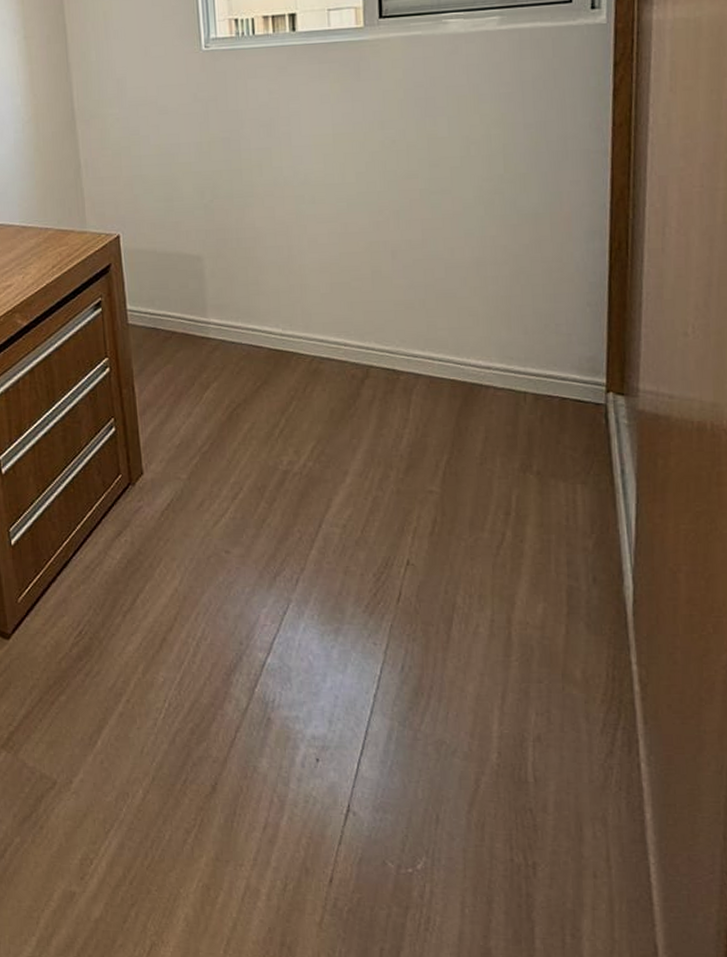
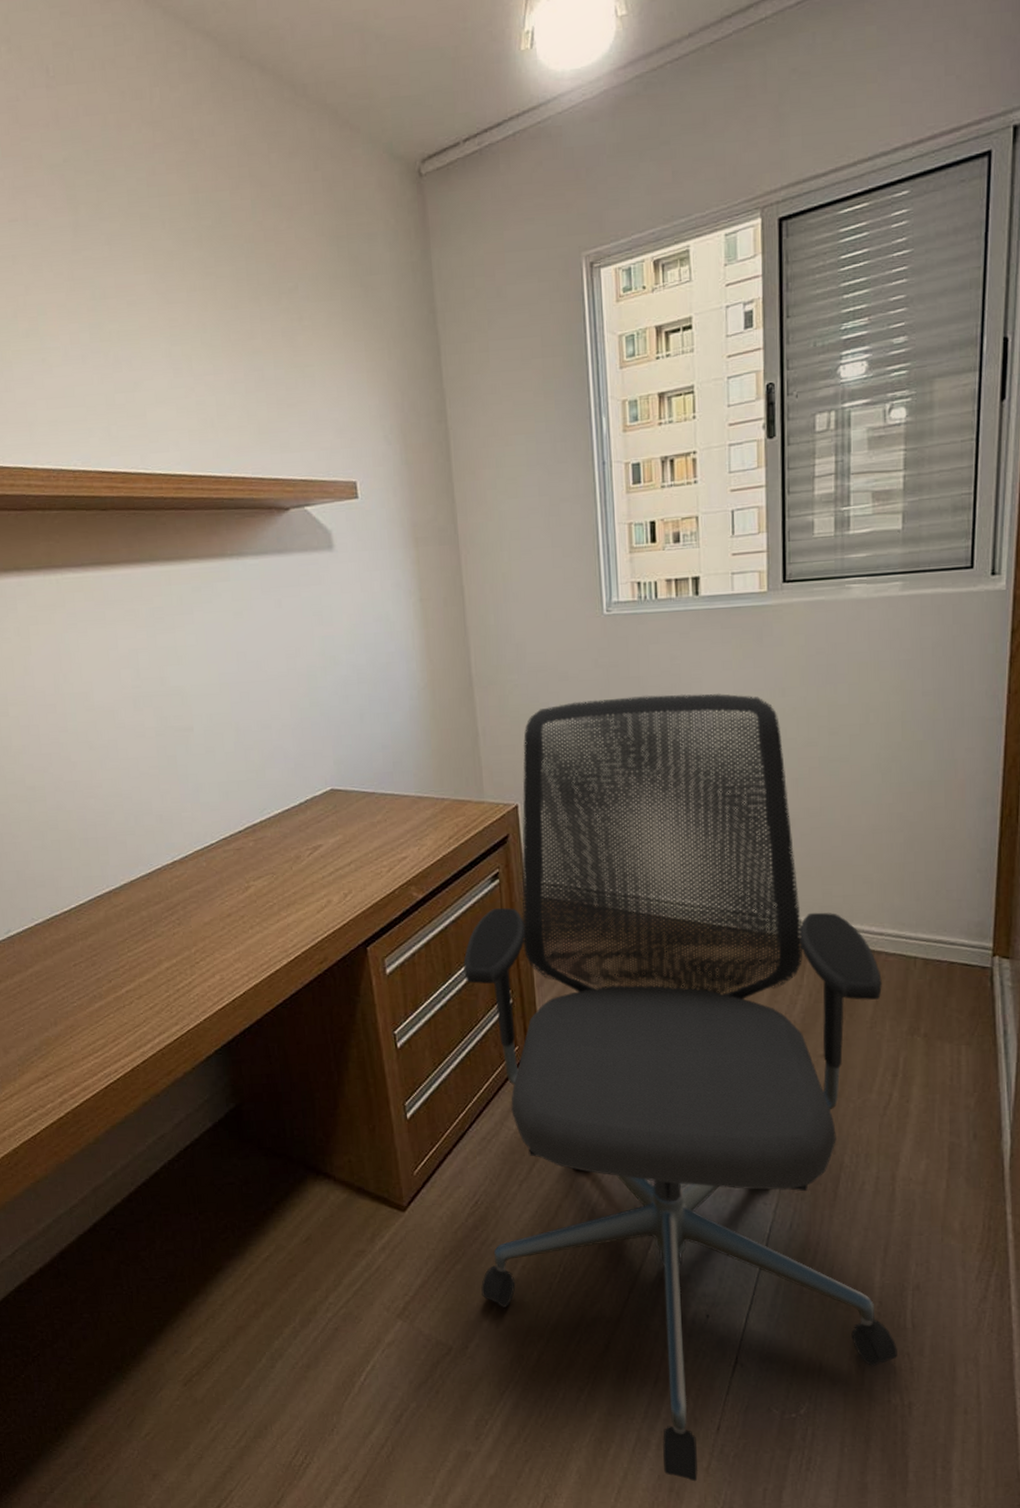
office chair: none [67,127,519,937] -> present [463,694,897,1482]

